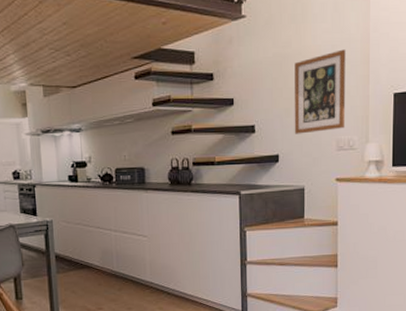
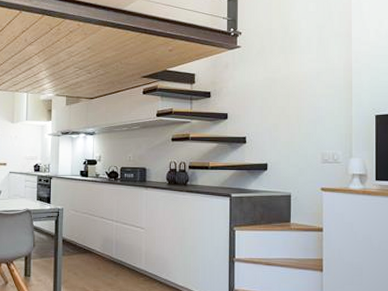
wall art: present [294,49,346,134] -> none [282,76,330,147]

